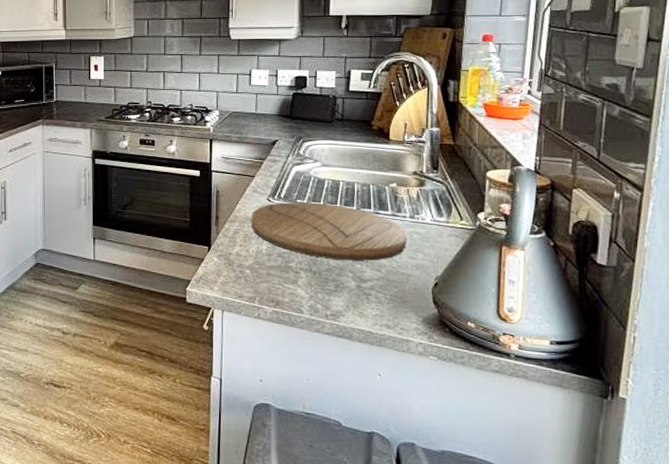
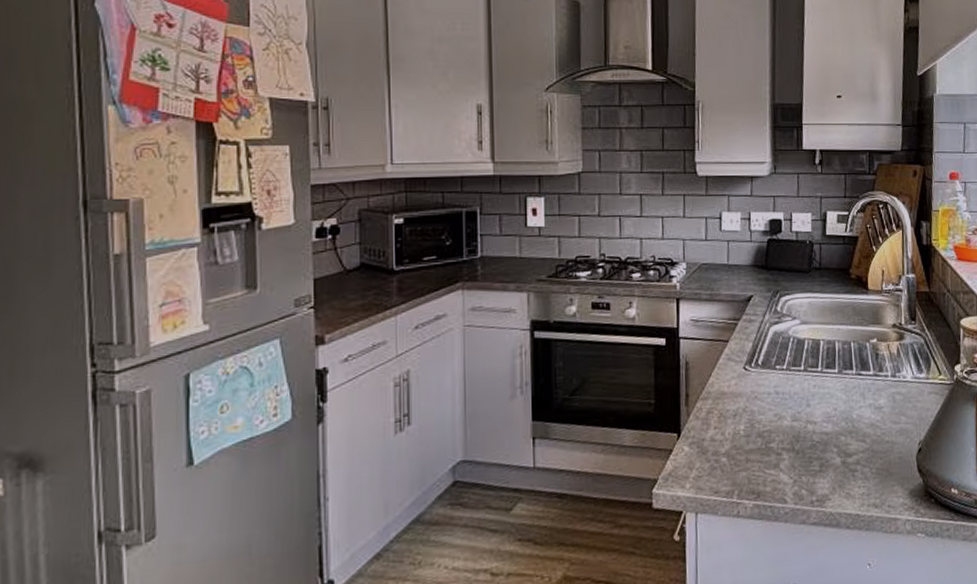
cutting board: present [251,202,407,261] -> none [726,367,890,434]

